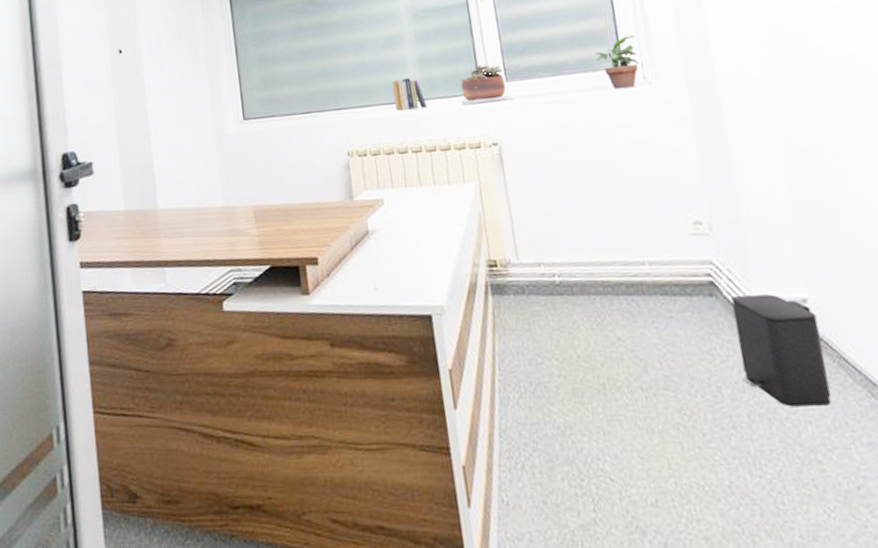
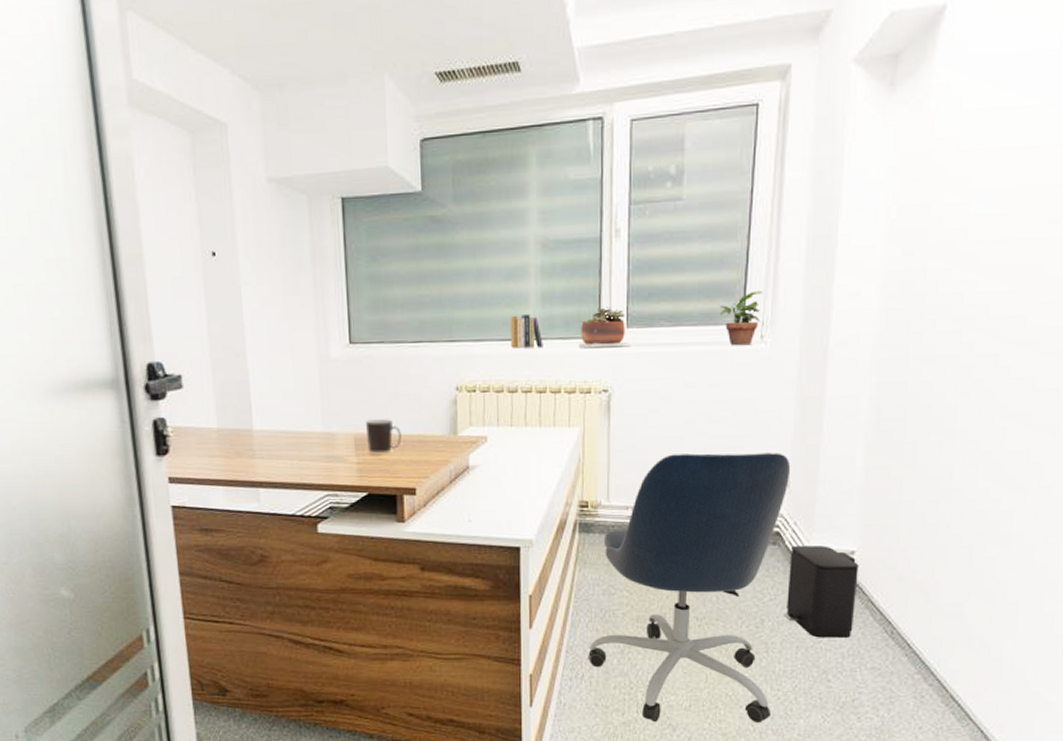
mug: none [263,189,300,227] -> present [365,419,402,455]
office chair: none [519,194,759,525] -> present [588,453,791,724]

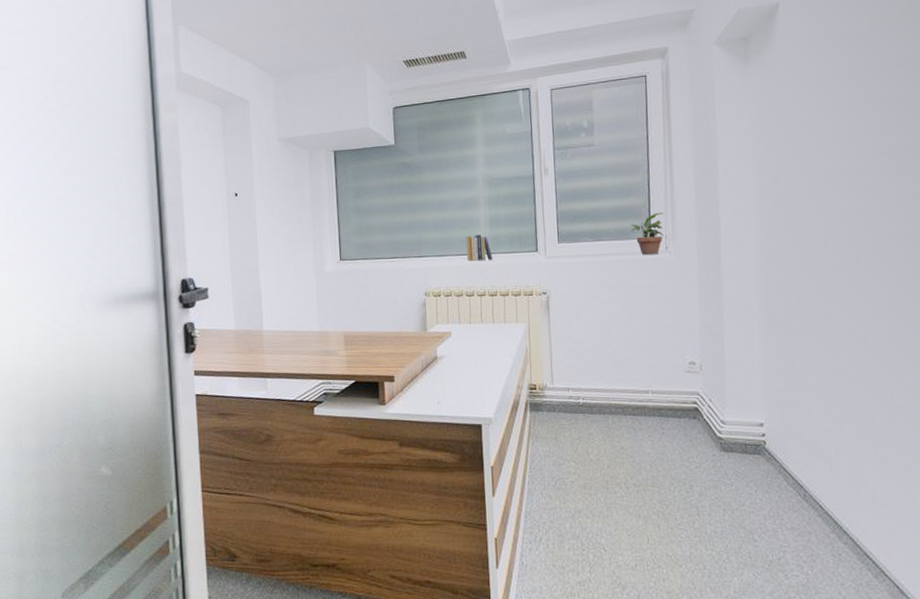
mug: present [365,419,402,455] -> none [352,319,382,349]
succulent plant: present [578,307,630,349] -> none [520,227,562,260]
office chair: present [588,453,791,724] -> none [544,341,707,582]
pedal bin: present [783,546,859,638] -> none [709,419,771,501]

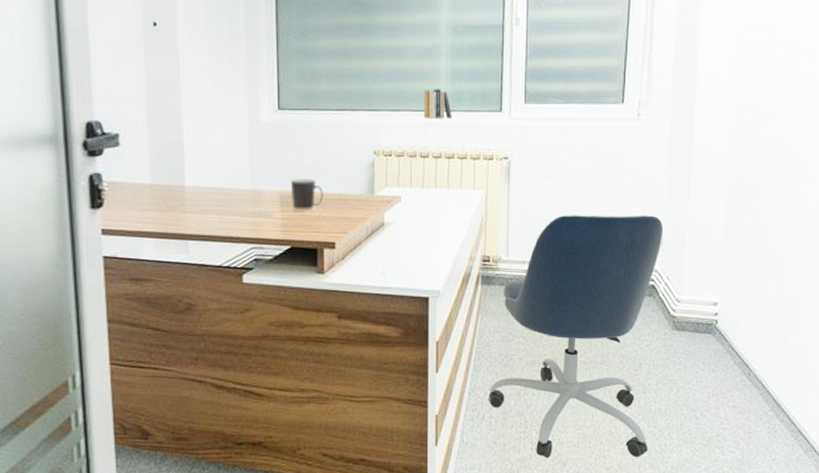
mug: none [352,319,382,349] -> present [290,179,324,212]
office chair: none [544,341,707,582] -> present [488,215,664,459]
potted plant: present [630,212,665,256] -> none [603,76,640,122]

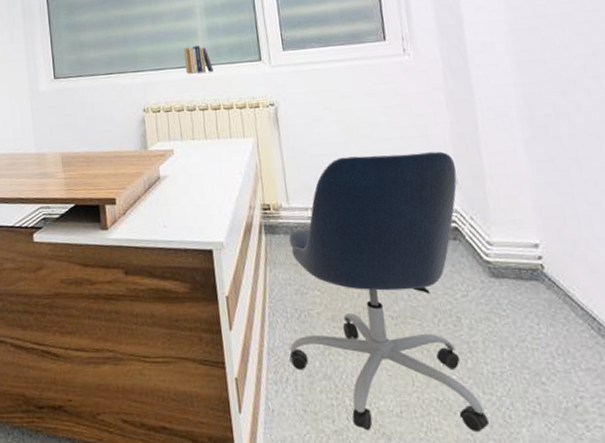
mug: present [290,179,324,212] -> none [69,139,101,171]

